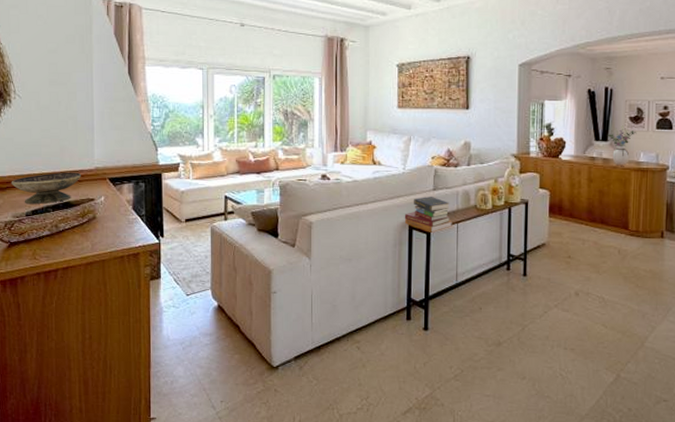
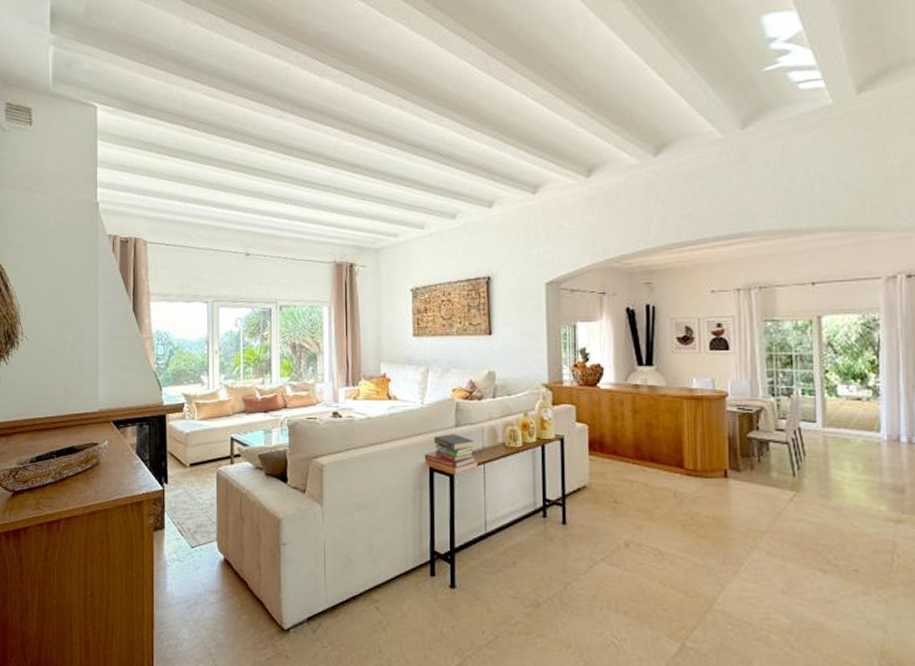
decorative bowl: present [11,172,81,204] -> none [16,415,85,449]
bouquet: present [608,125,637,166] -> none [653,347,687,394]

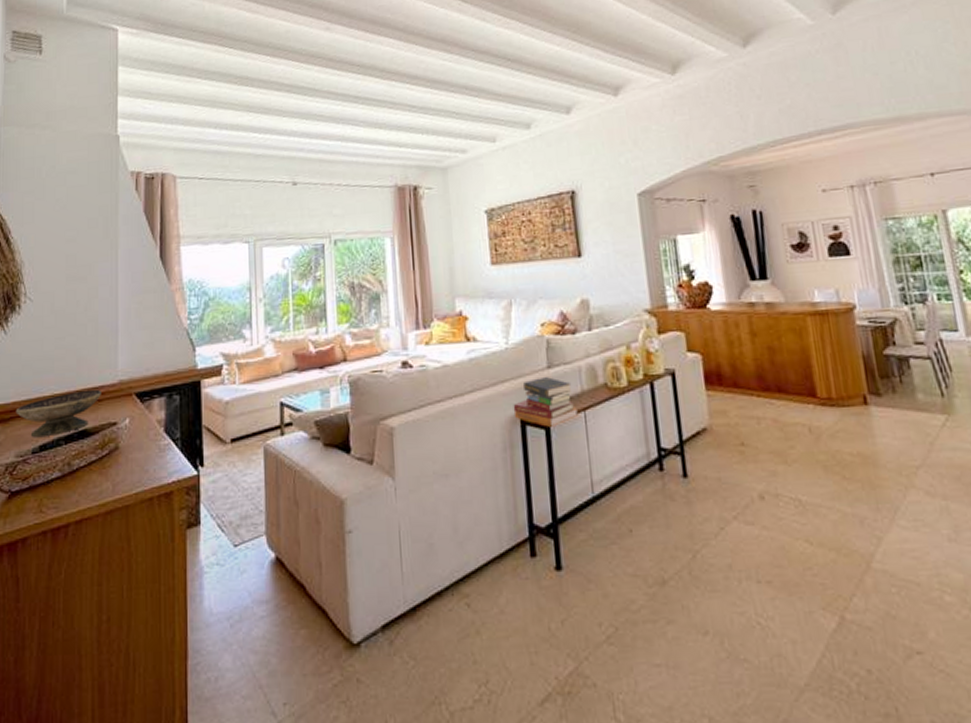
decorative bowl: none [16,415,85,449] -> present [15,389,101,437]

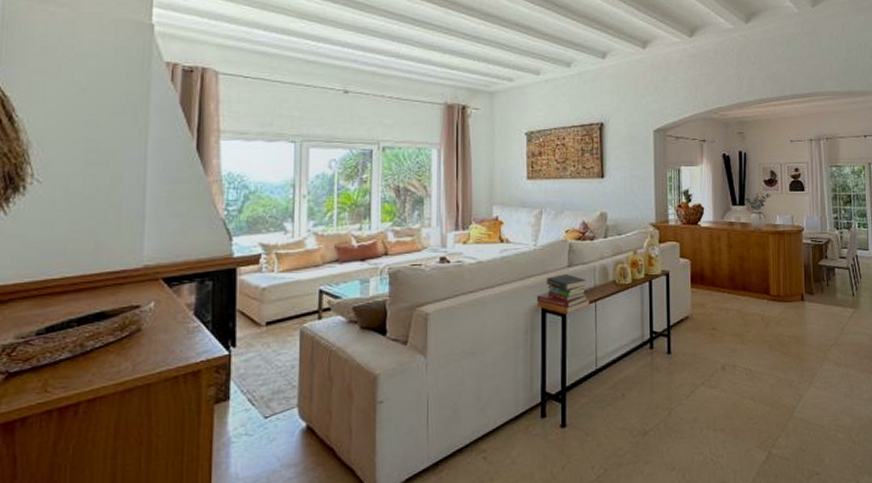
decorative bowl: present [15,389,101,437] -> none [16,273,123,319]
bouquet: none [766,257,804,311] -> present [745,189,772,230]

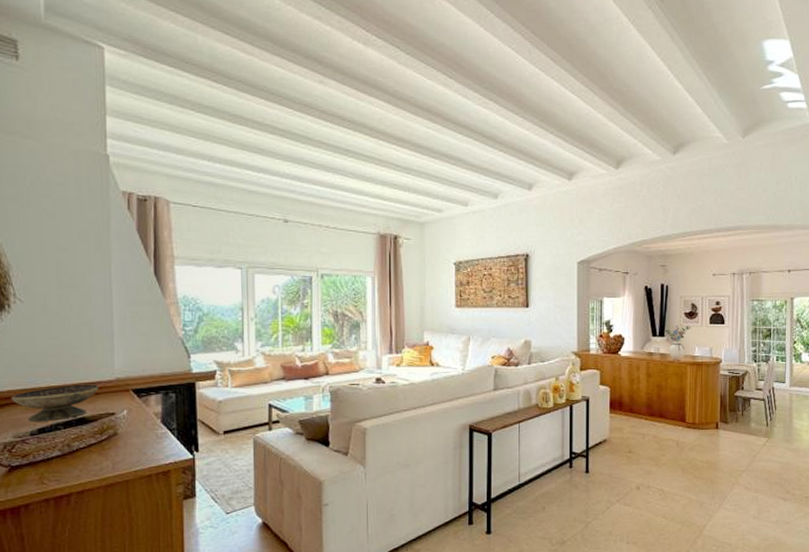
decorative bowl: none [16,273,123,319] -> present [11,384,99,421]
books: present [536,274,590,315] -> none [464,397,514,434]

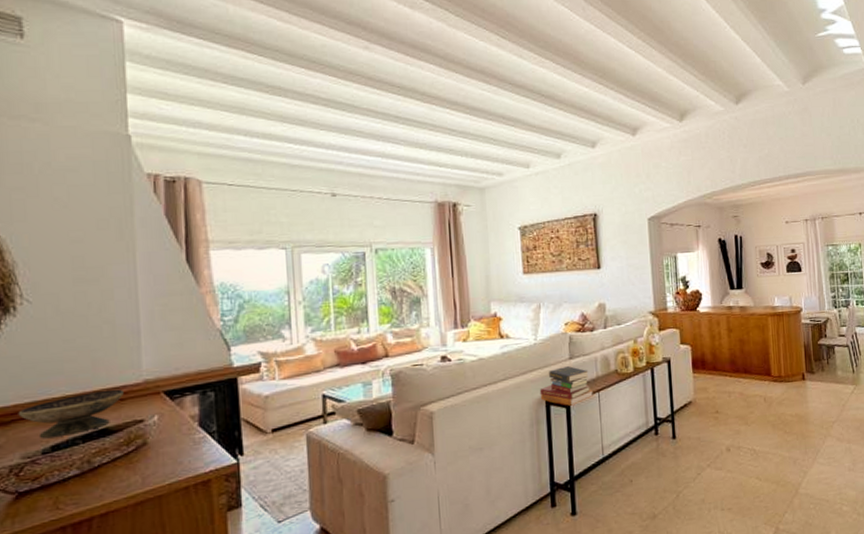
books: none [464,397,514,434] -> present [539,366,593,406]
bouquet: present [665,321,692,360] -> none [742,272,769,313]

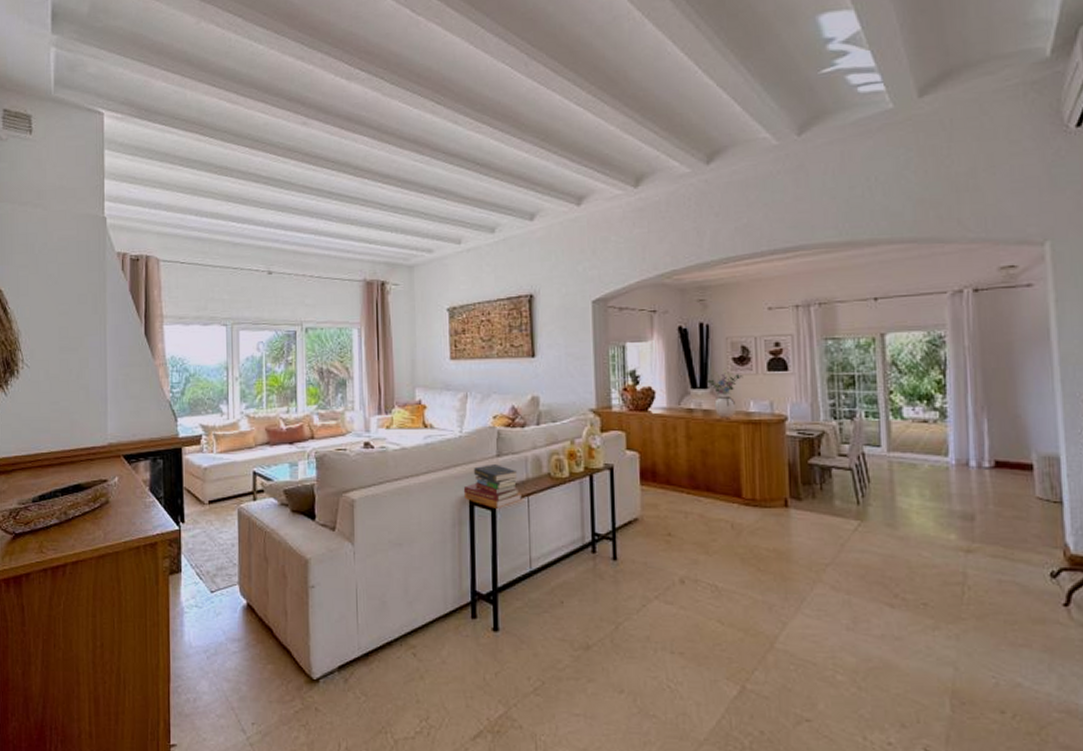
decorative bowl: present [18,389,124,438] -> none [17,449,93,487]
bouquet: none [742,272,769,313] -> present [707,368,743,418]

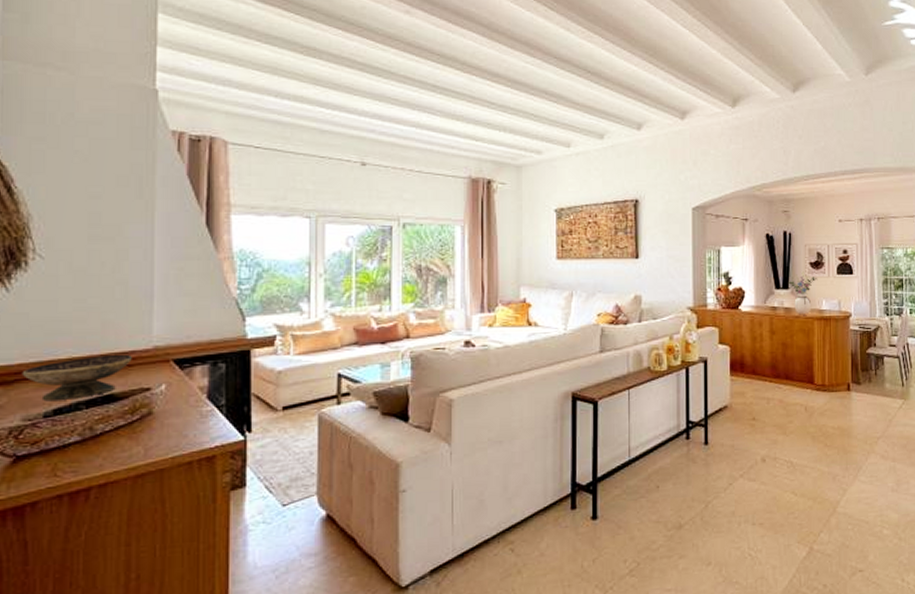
decorative bowl: none [17,449,93,487] -> present [22,354,132,400]
books: present [463,464,522,508] -> none [566,360,623,402]

